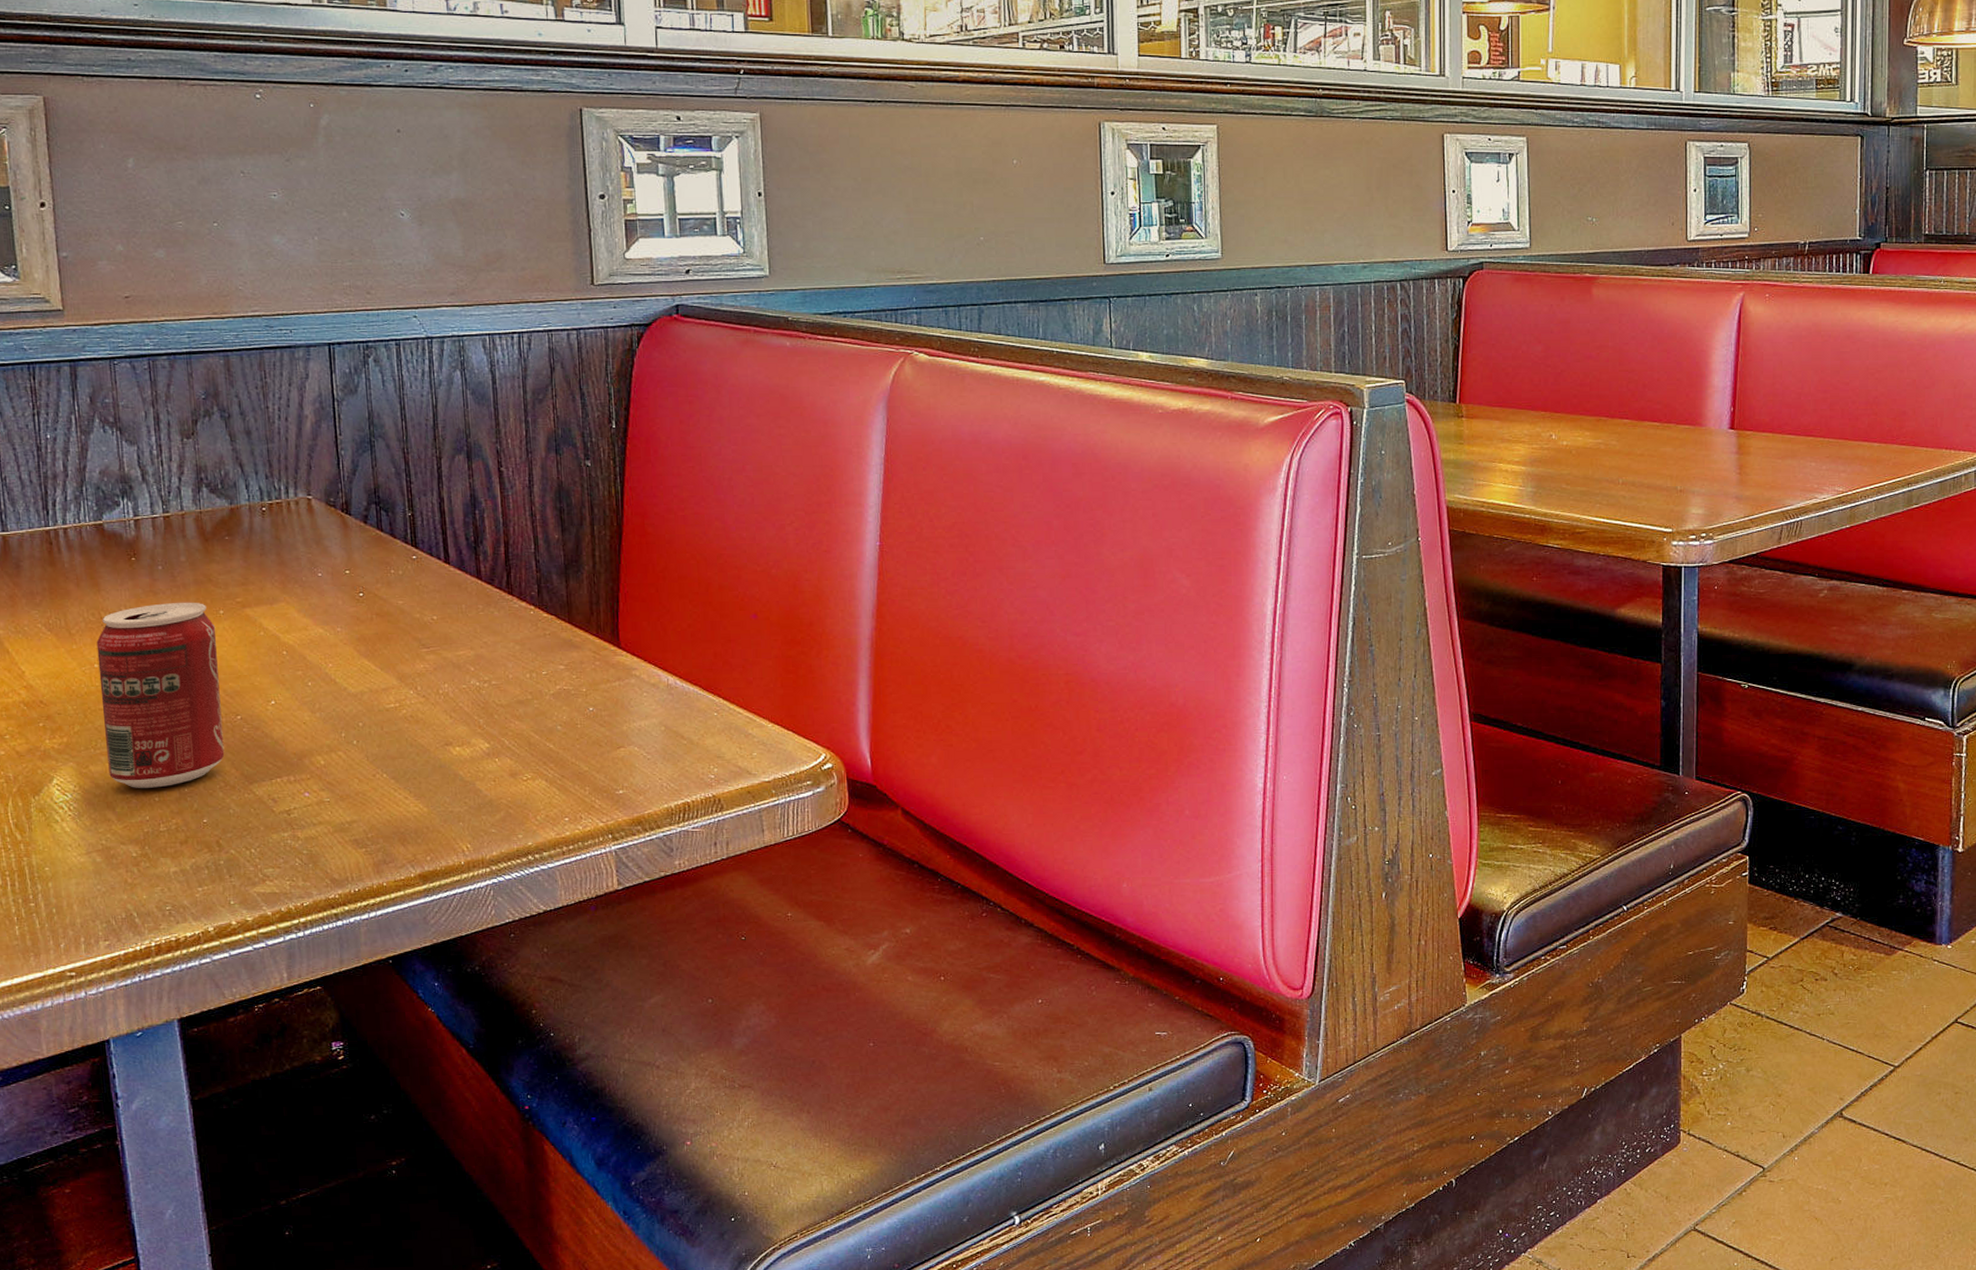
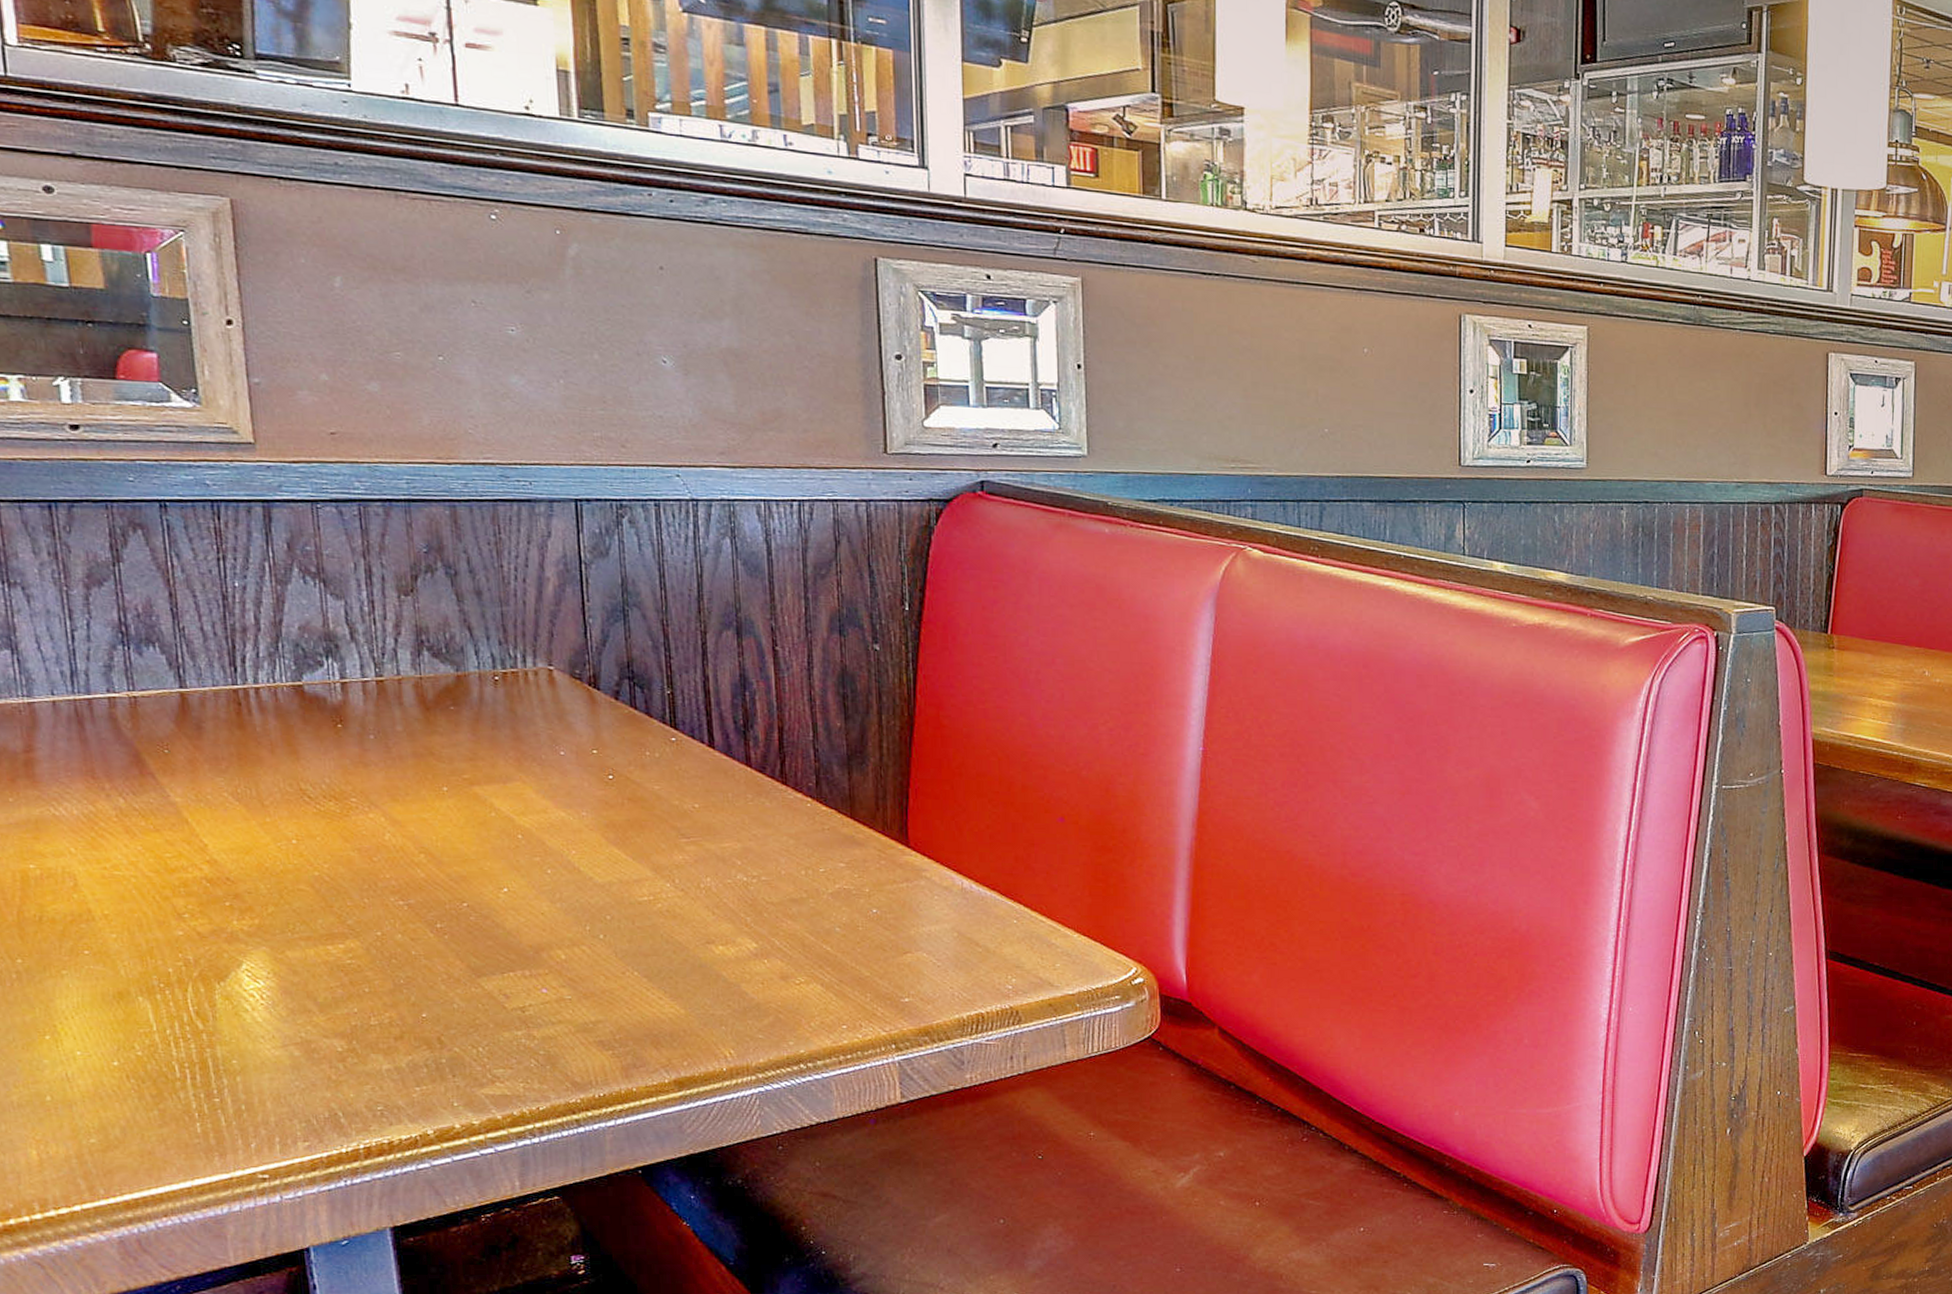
beverage can: present [96,602,225,788] -> none [294,775,448,978]

